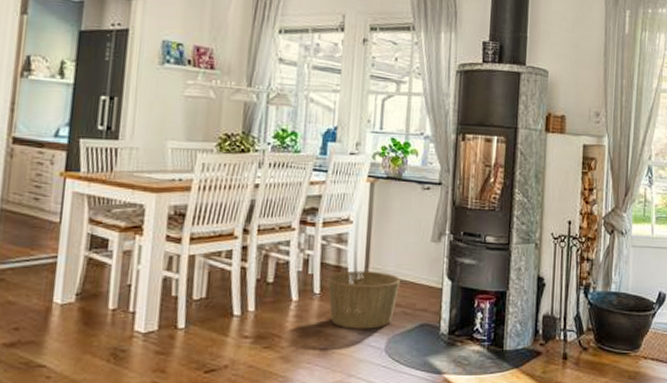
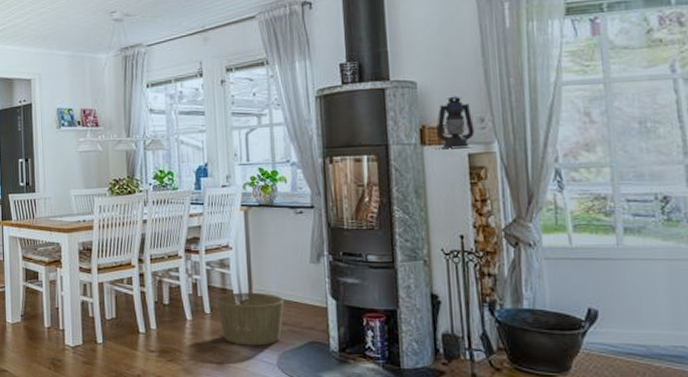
lantern: none [560,89,591,138] -> present [436,96,475,148]

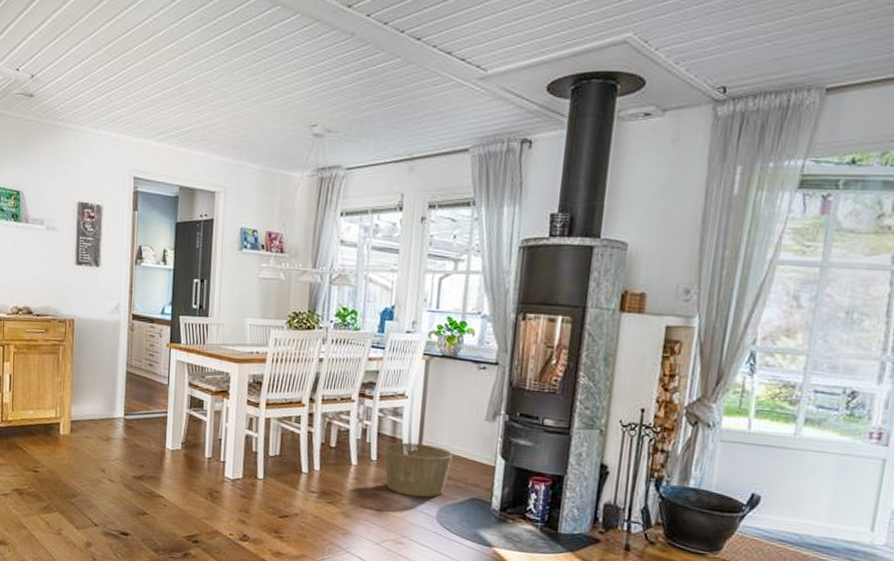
lantern: present [436,96,475,148] -> none [638,262,678,319]

